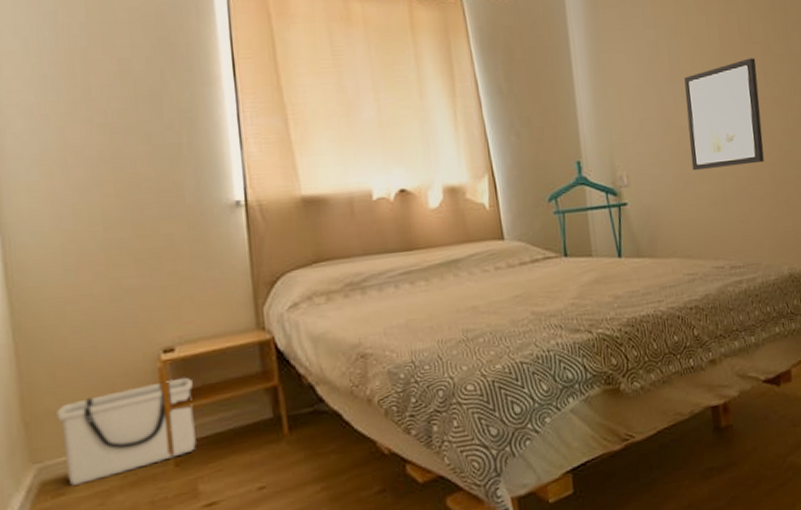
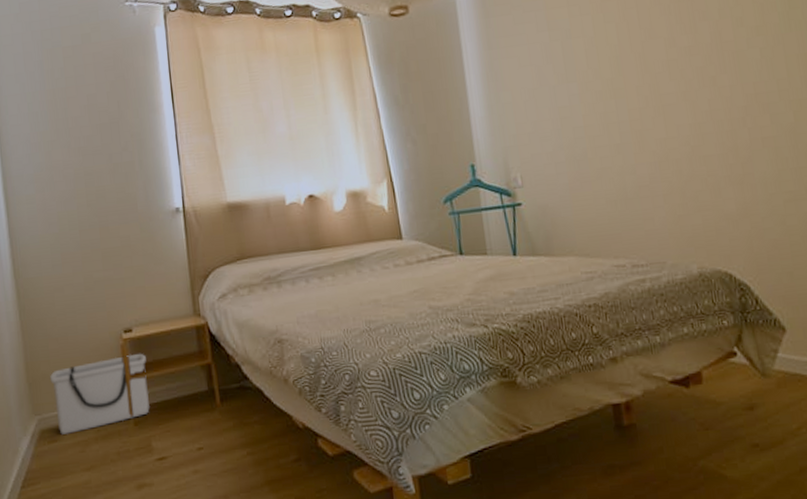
wall art: present [684,58,764,171] -> none [580,53,669,170]

